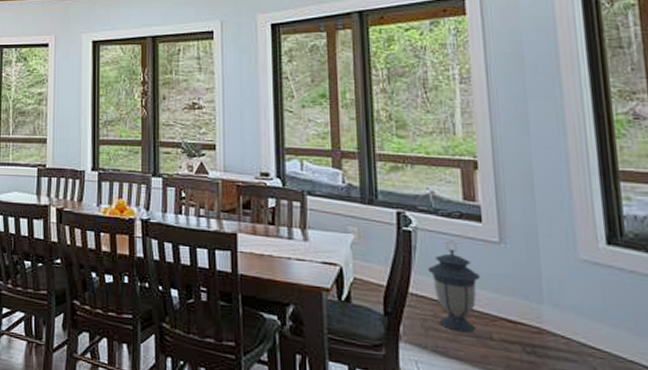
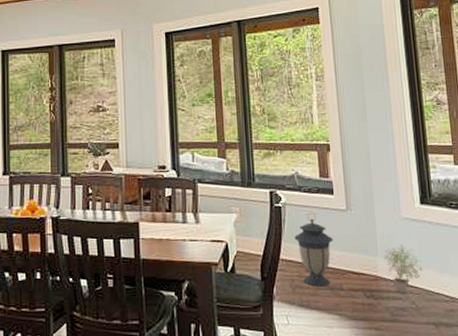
potted plant: none [551,293,611,354] -> present [384,245,424,293]

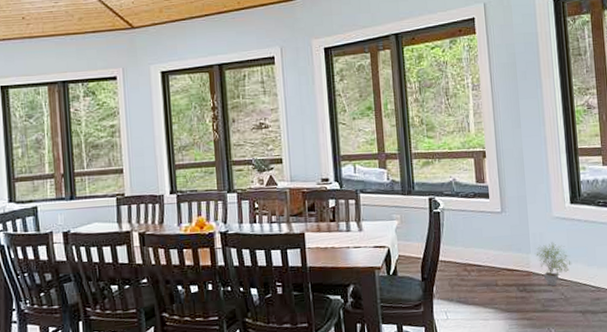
lantern: present [294,212,333,287] -> none [452,215,489,284]

